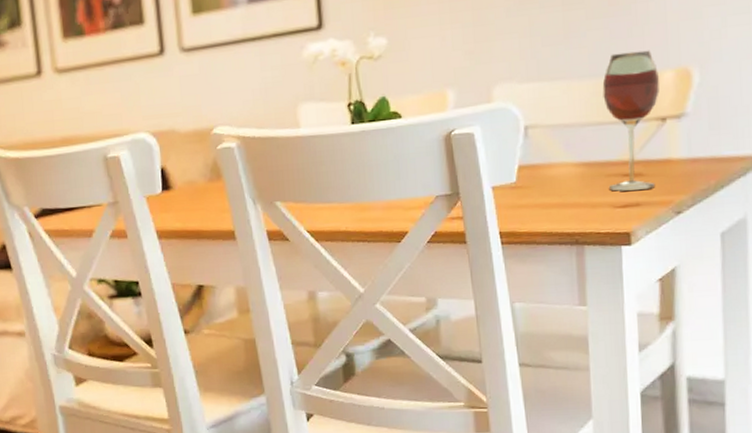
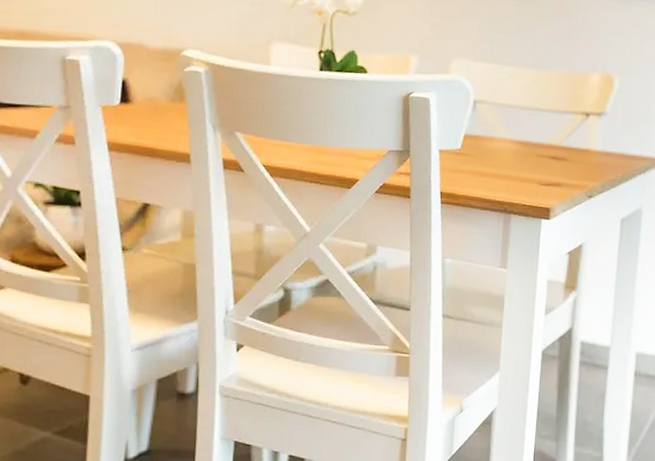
wineglass: present [602,50,660,192] -> none [537,51,588,173]

